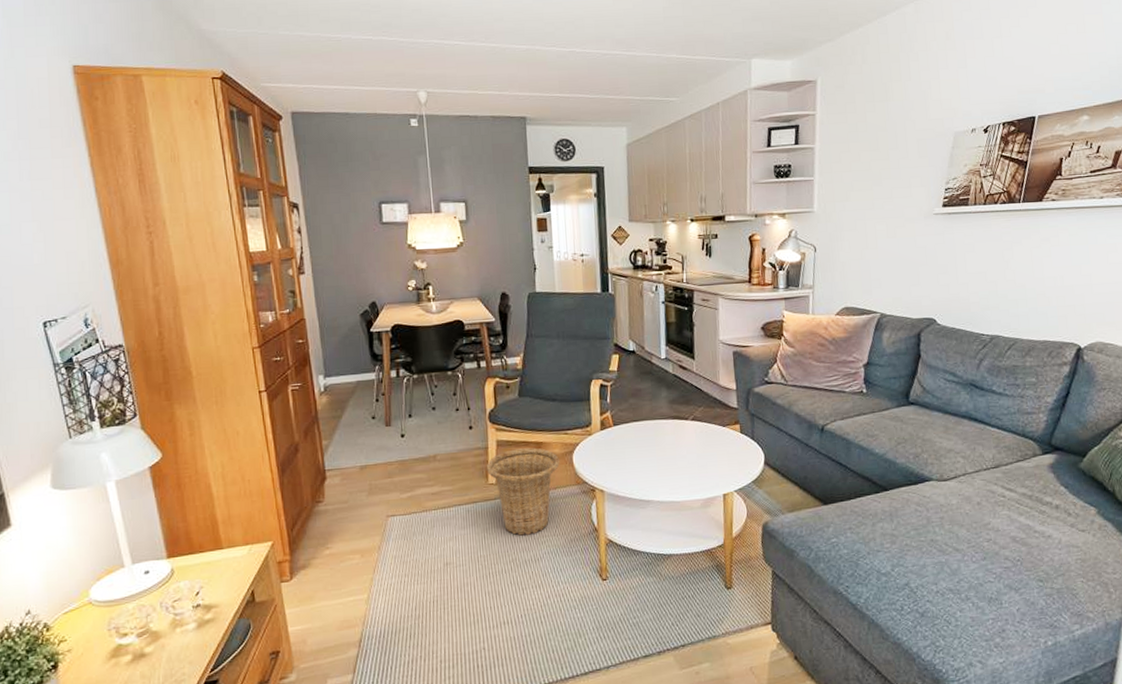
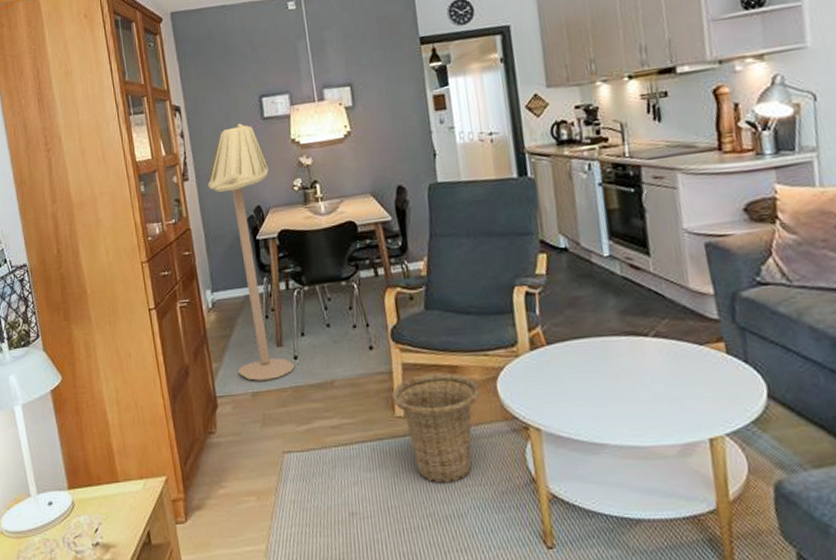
floor lamp: none [324,225,402,456] -> present [207,123,295,381]

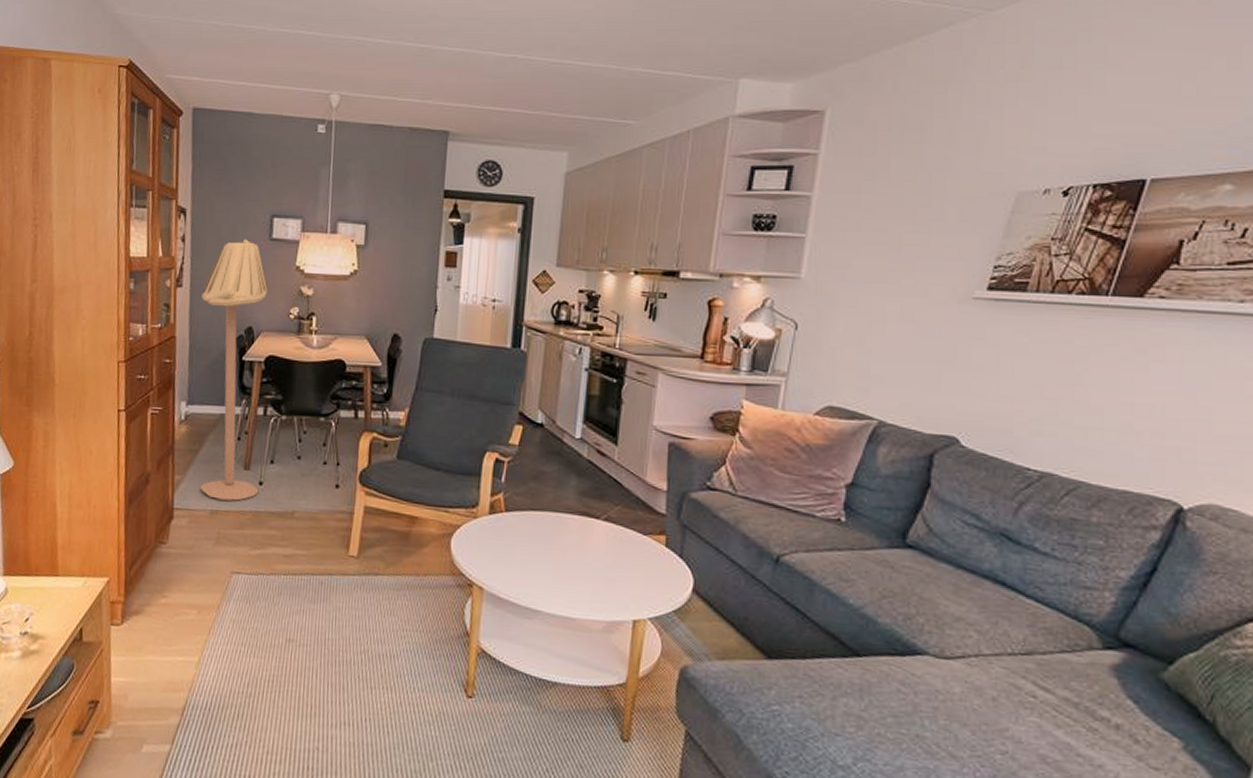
basket: present [391,372,481,483] -> none [348,519,435,625]

